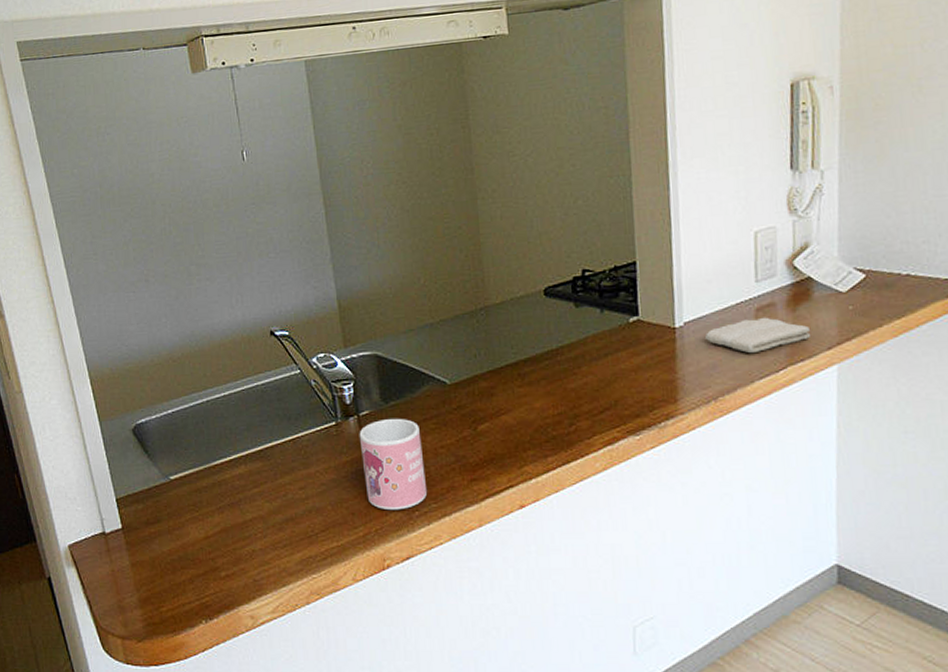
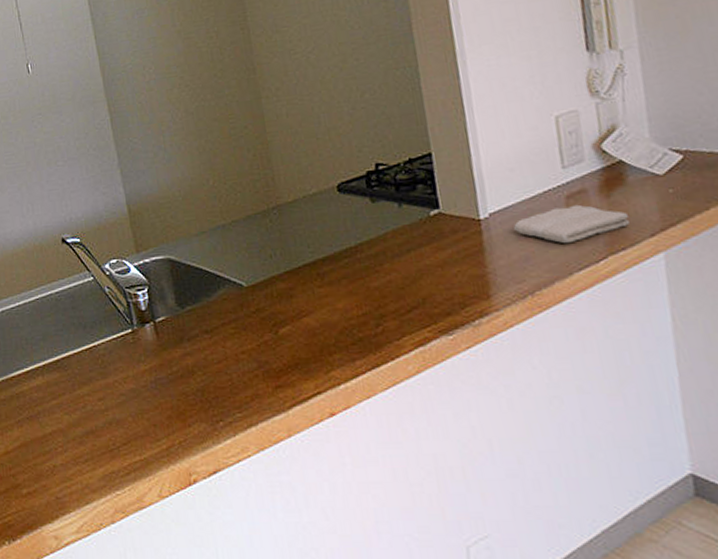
mug: present [359,418,428,511] -> none [156,323,231,421]

